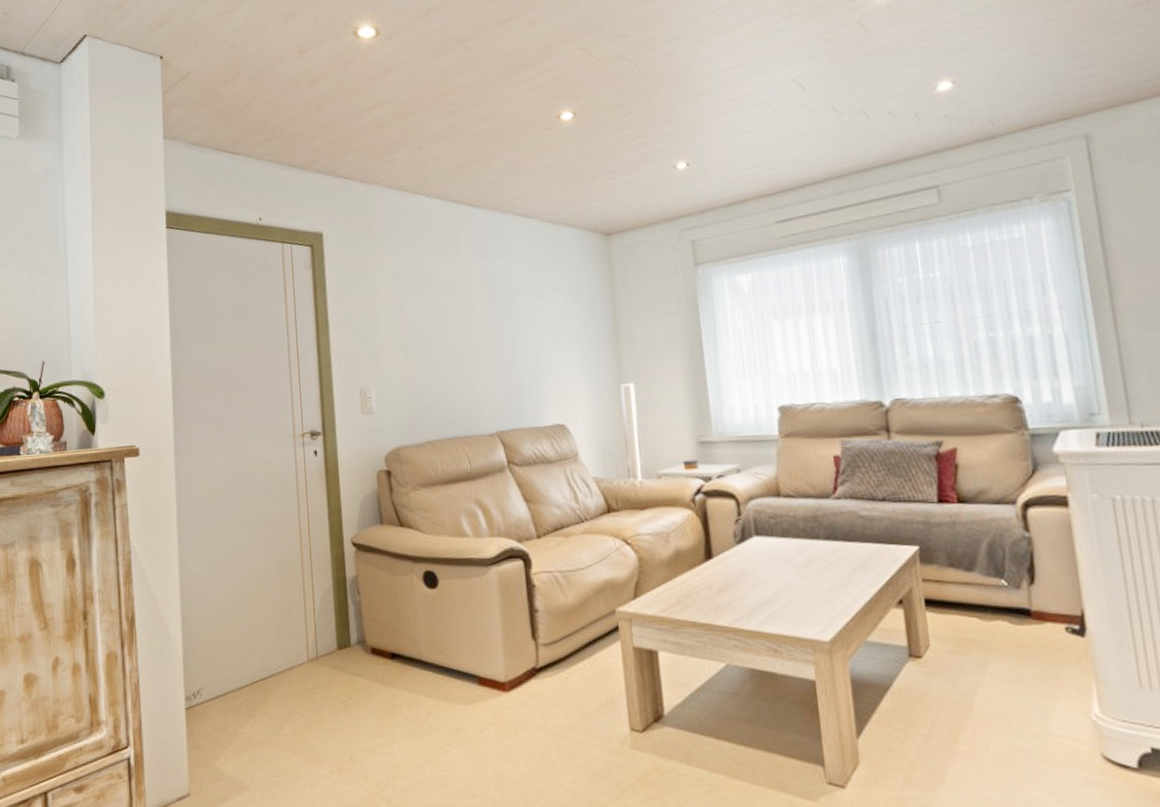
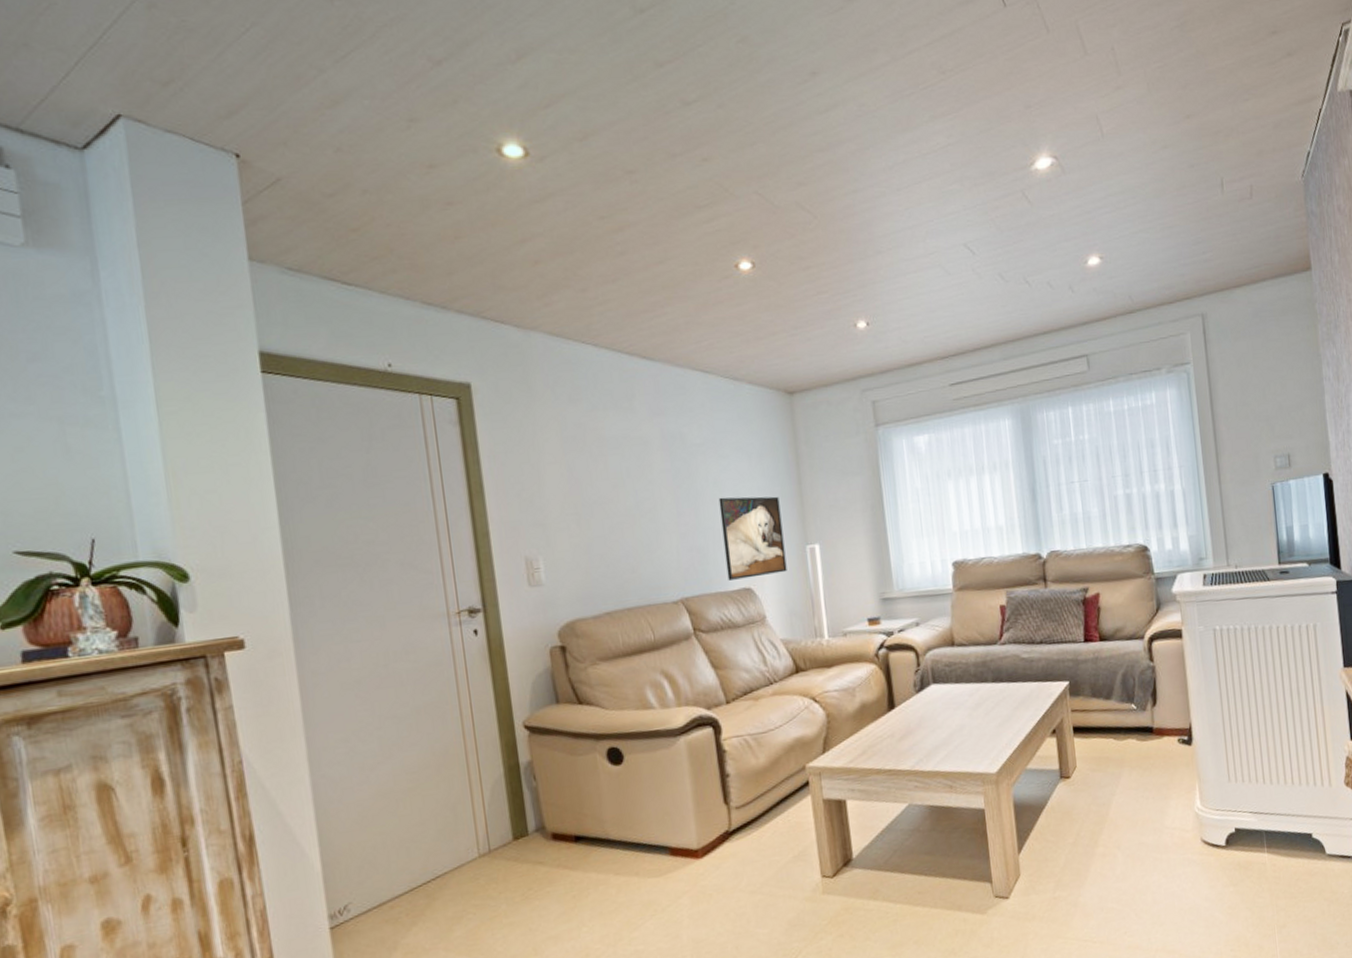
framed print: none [535,335,601,416] -> present [718,496,787,581]

